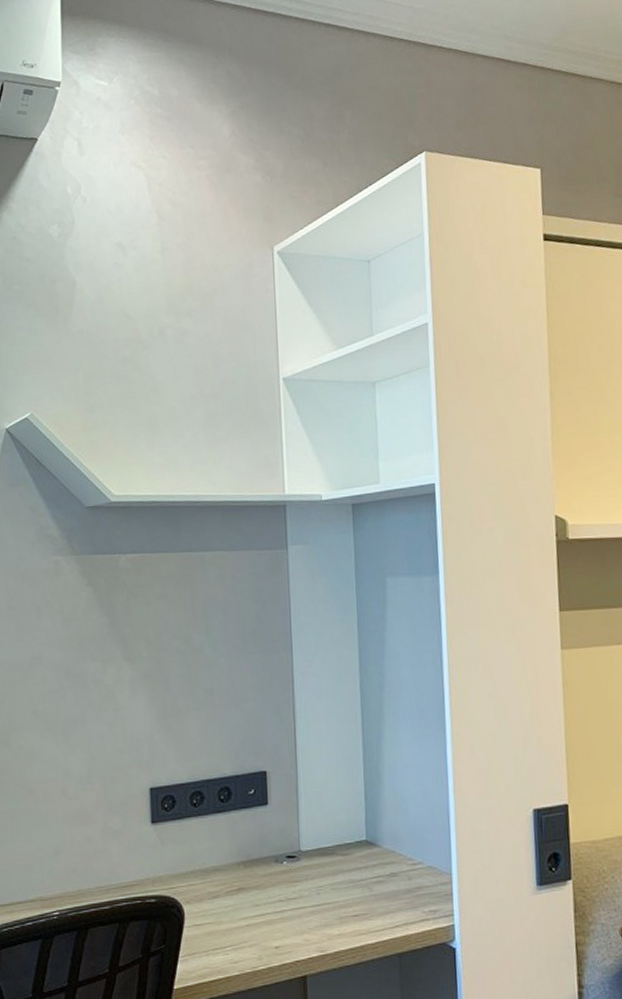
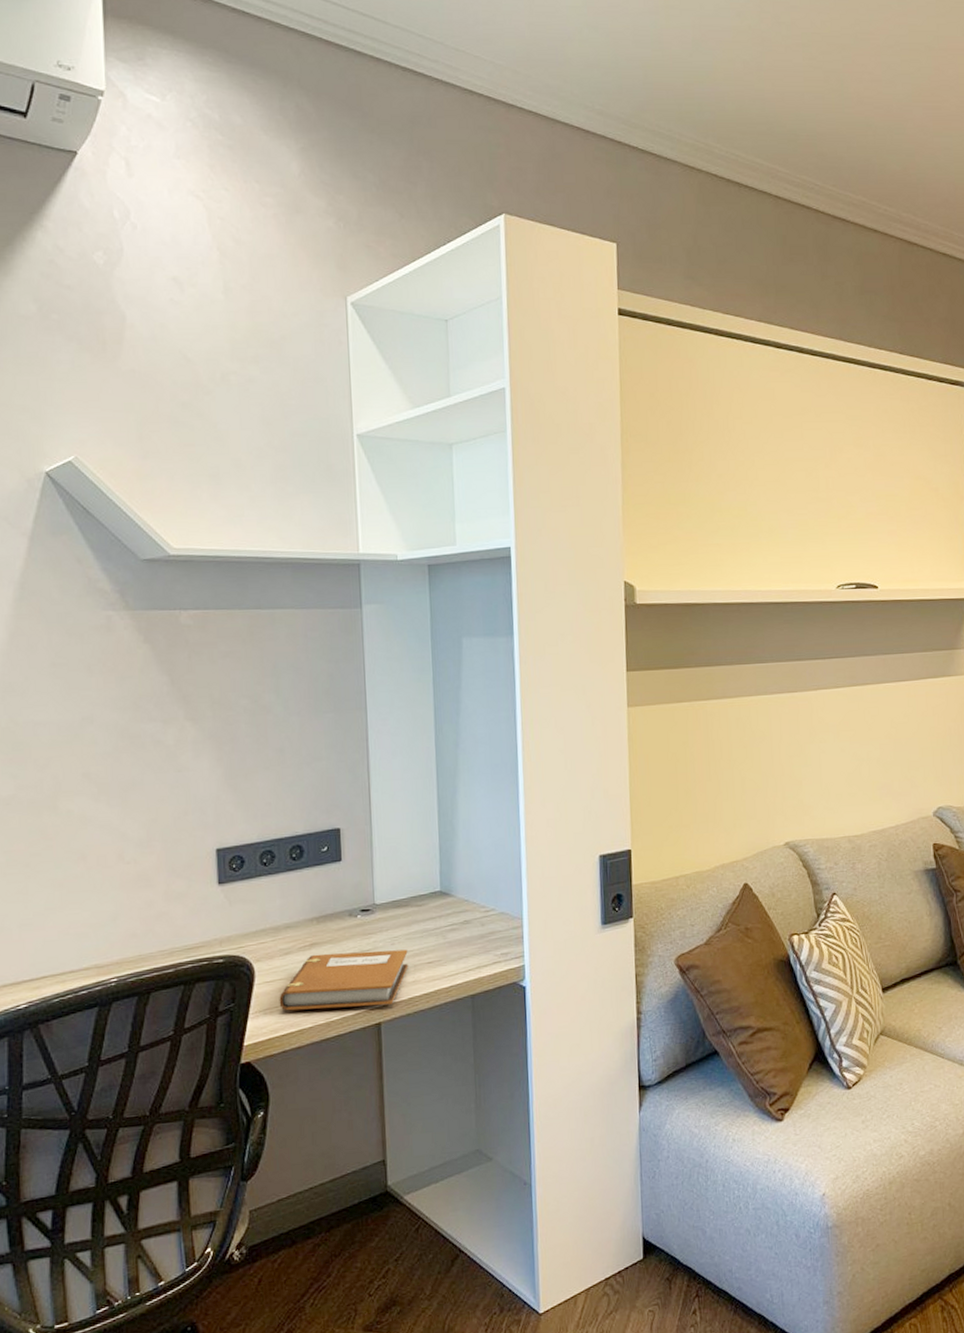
notebook: none [207,899,334,958] -> present [279,949,409,1011]

